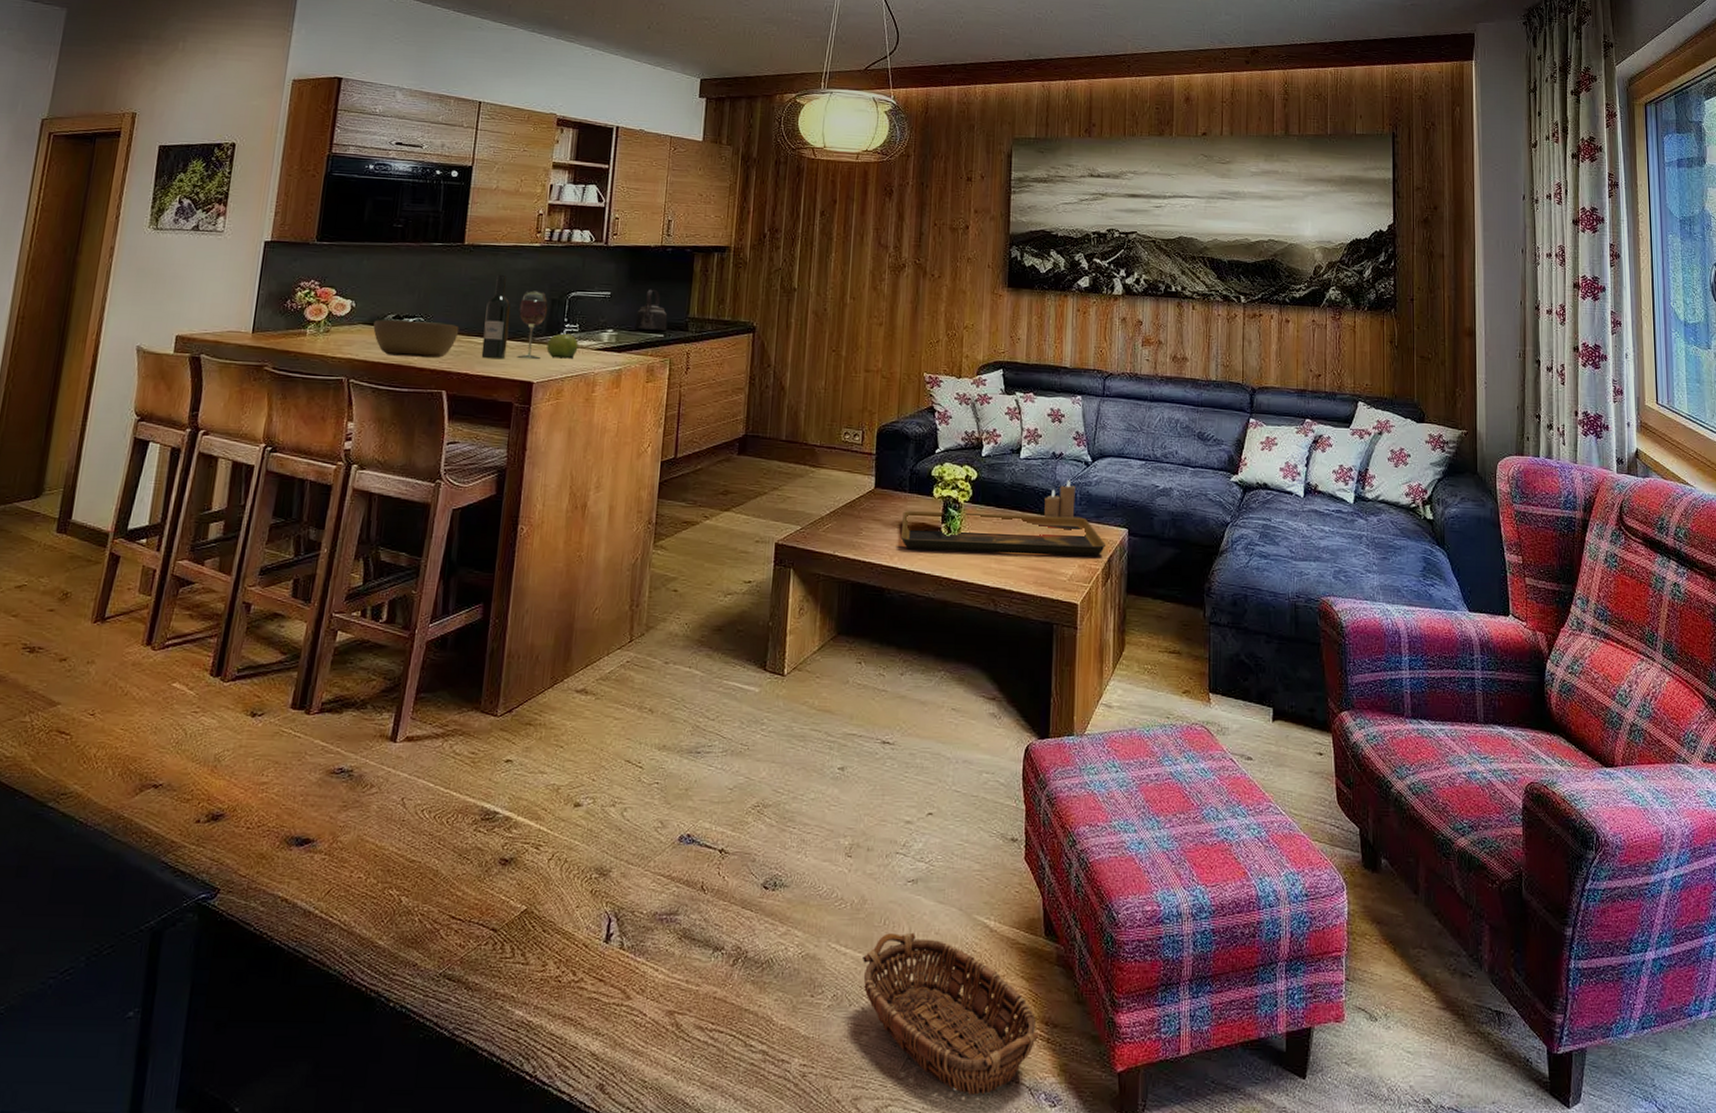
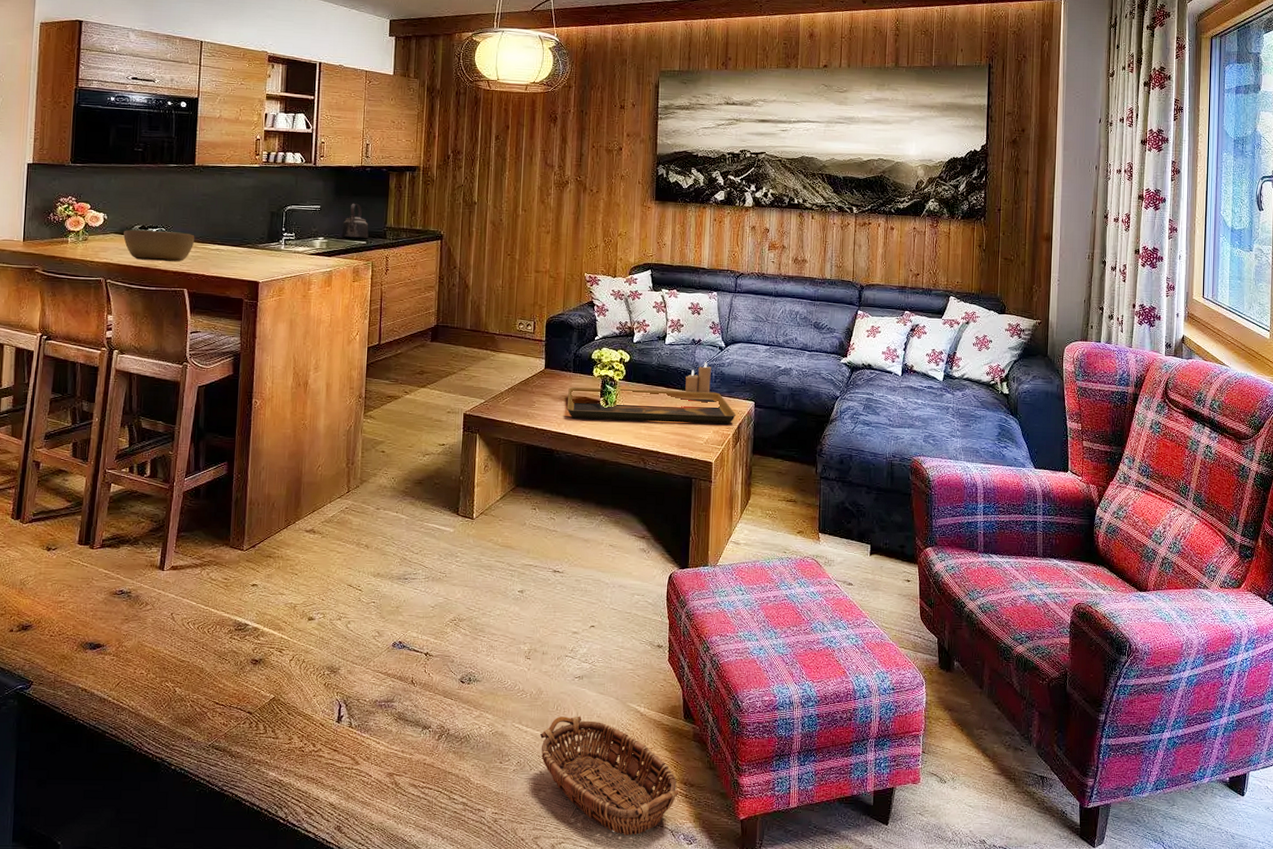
wine bottle: present [481,274,511,360] -> none [214,191,237,263]
wineglass: present [517,290,548,360] -> none [244,204,268,263]
fruit: present [546,333,579,360] -> none [269,241,295,263]

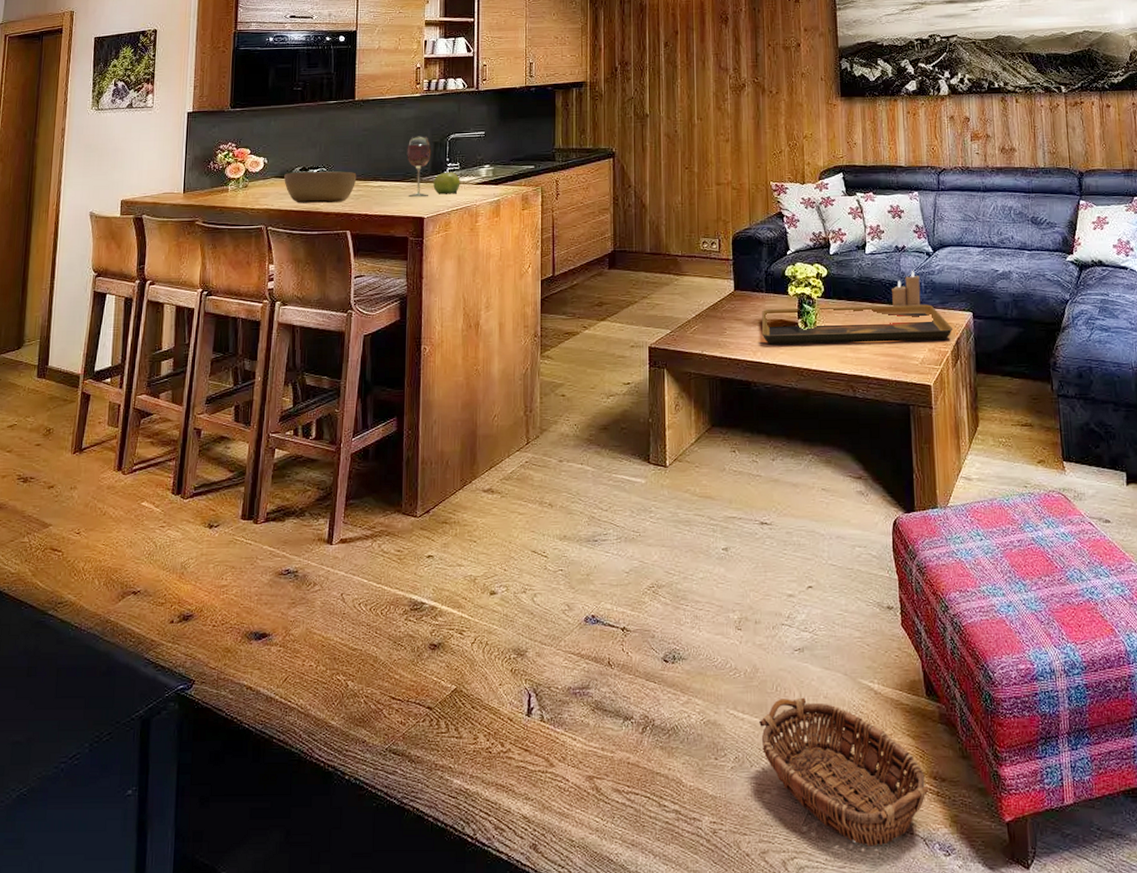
wineglass: none [244,204,268,263] -> present [407,136,432,198]
fruit: none [269,241,295,263] -> present [433,171,460,196]
kettle: present [341,203,369,240] -> none [508,126,536,165]

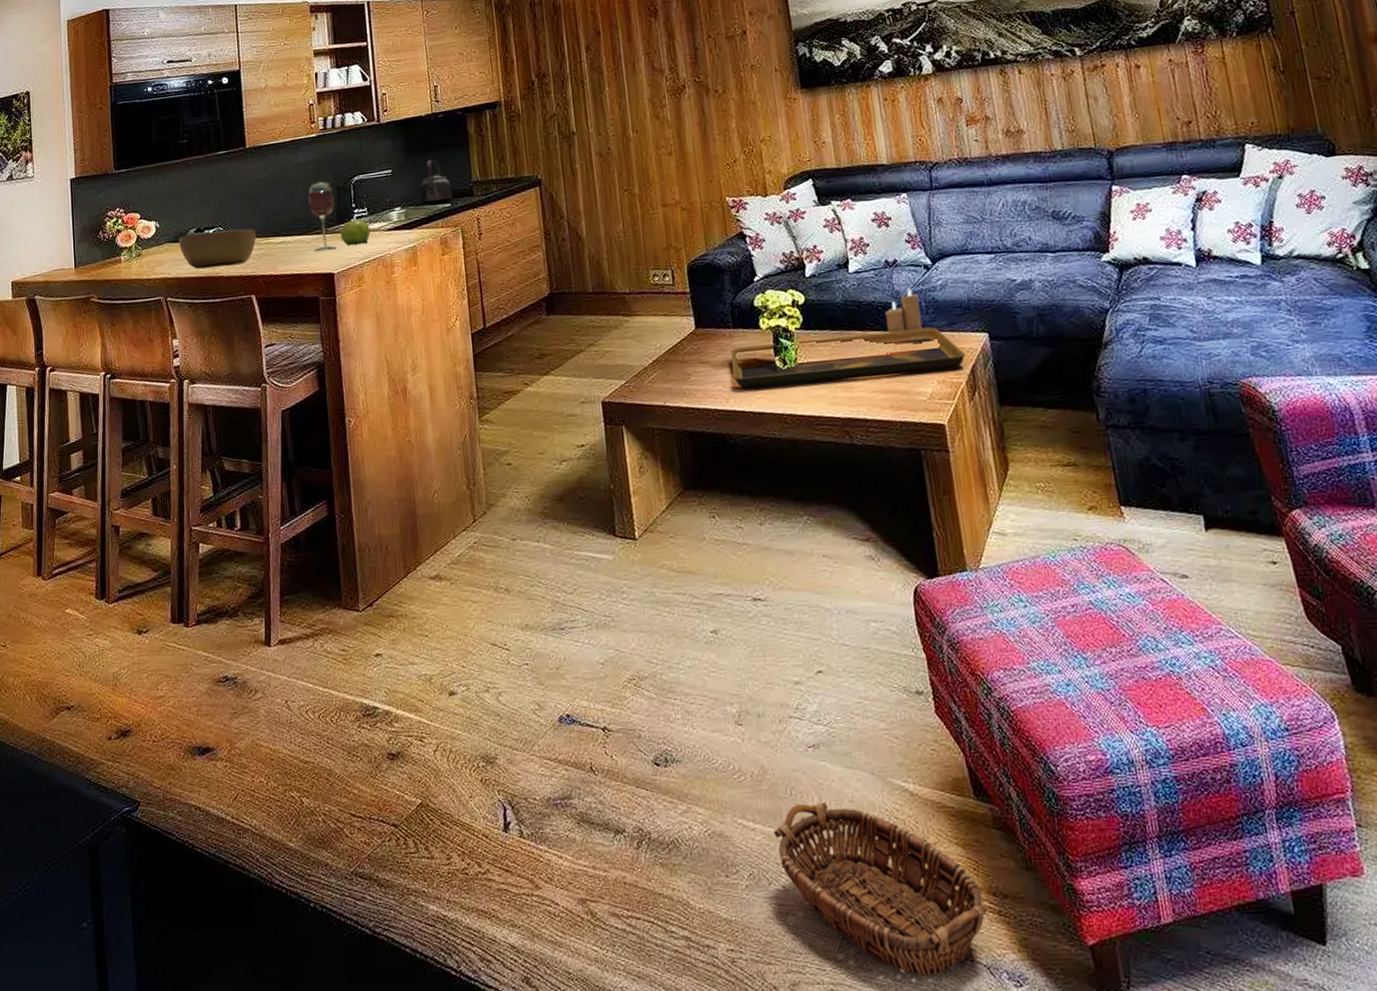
kettle: none [508,126,536,165] -> present [420,159,453,205]

